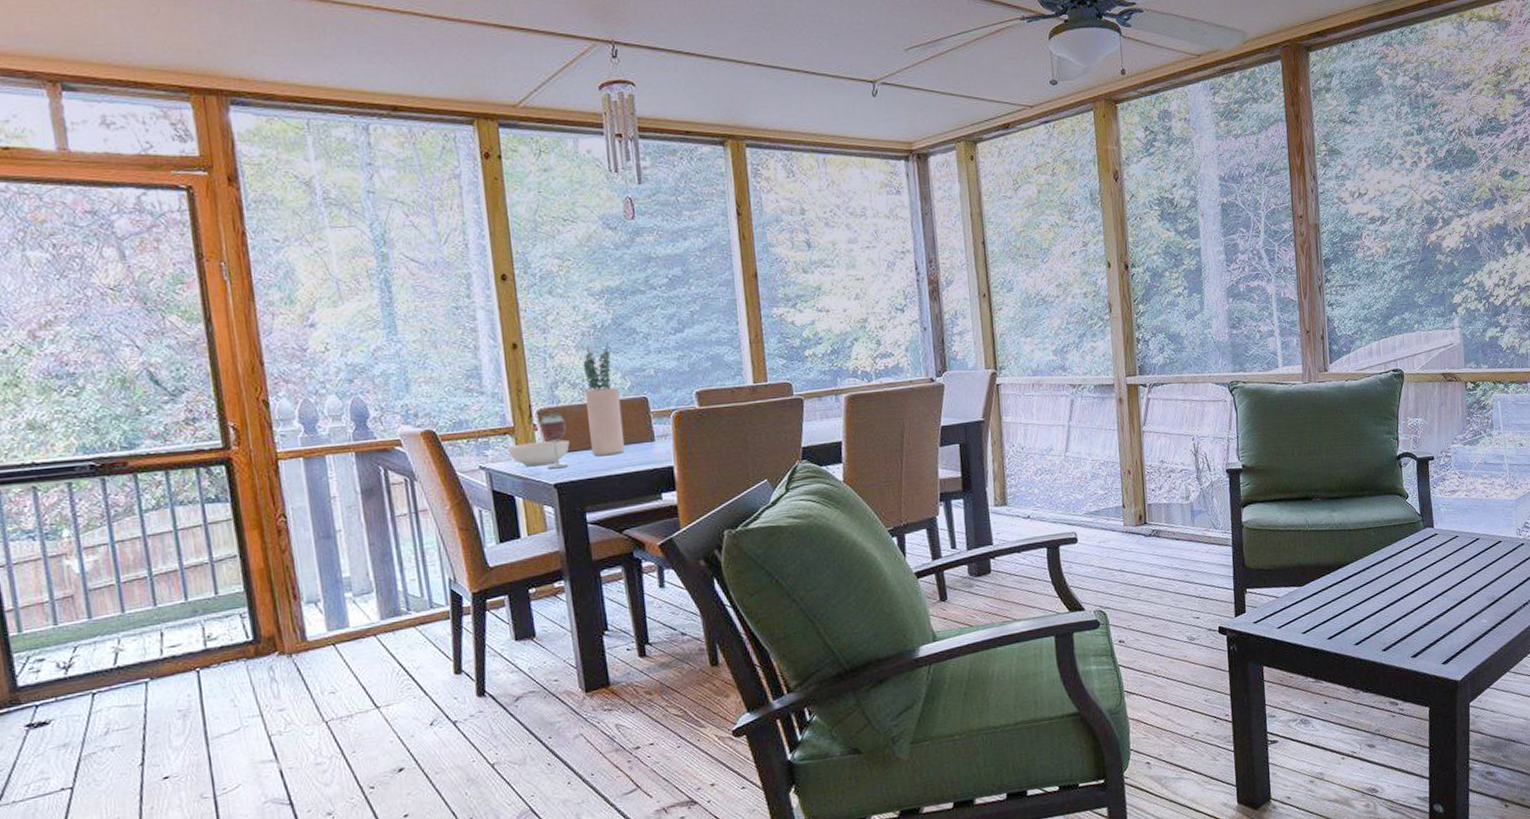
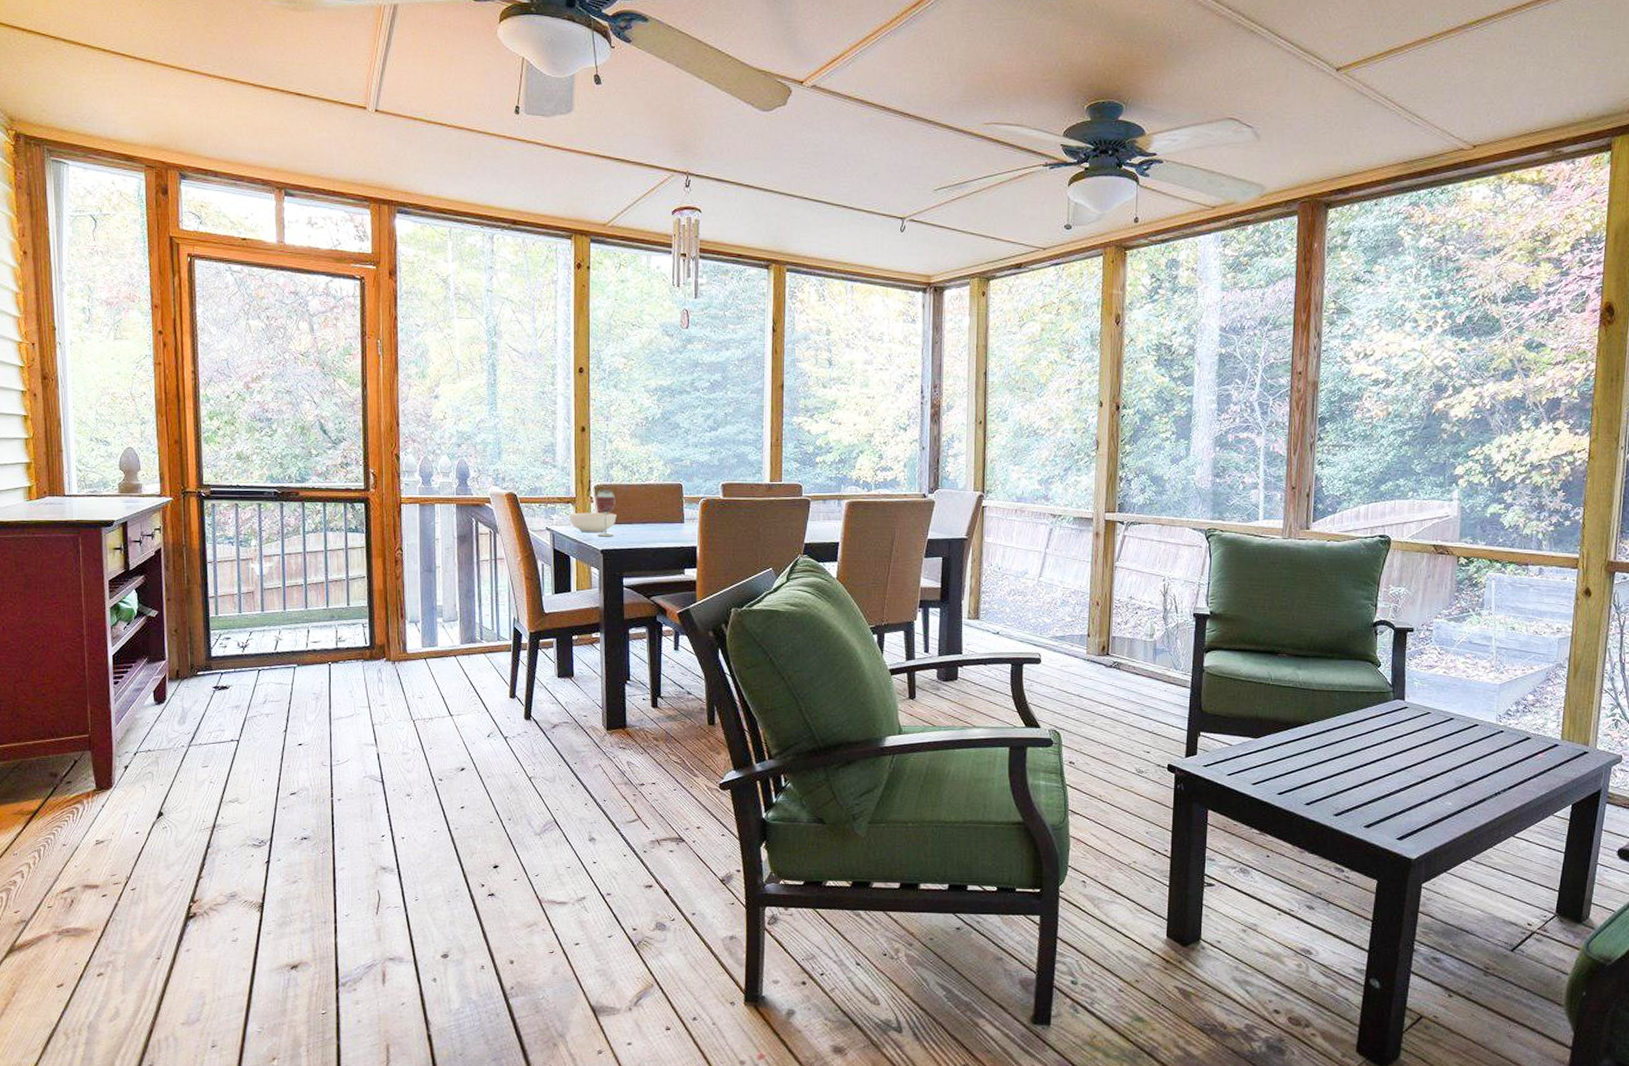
vase: present [583,341,626,457] -> none [633,432,661,531]

